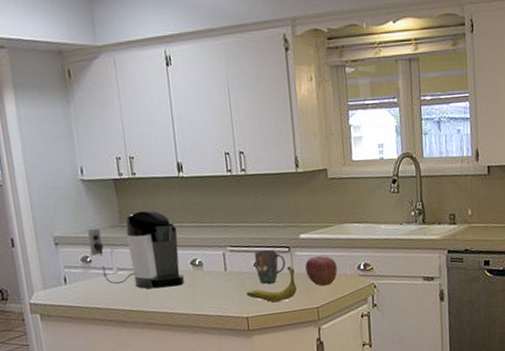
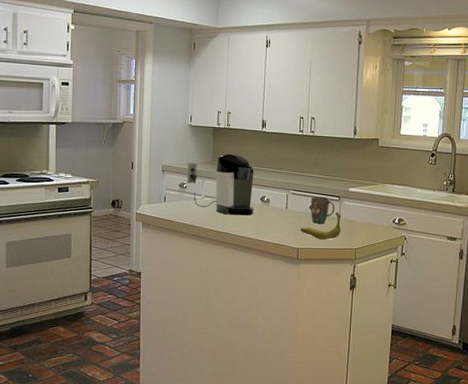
apple: present [305,256,337,286] -> none [350,208,376,232]

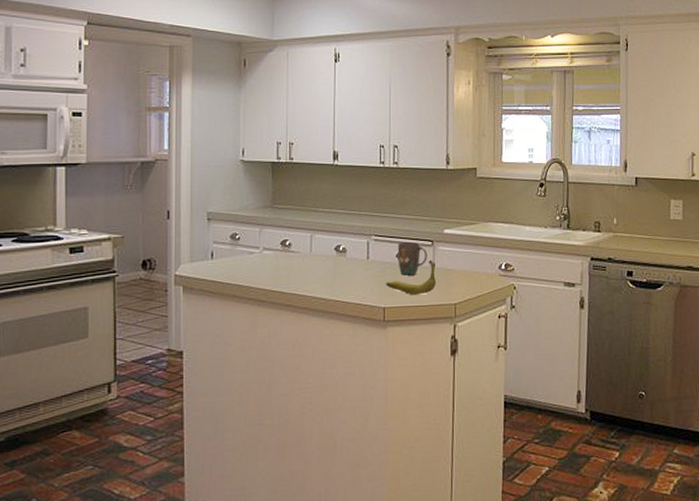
coffee maker: present [186,154,254,216] -> none [239,194,327,271]

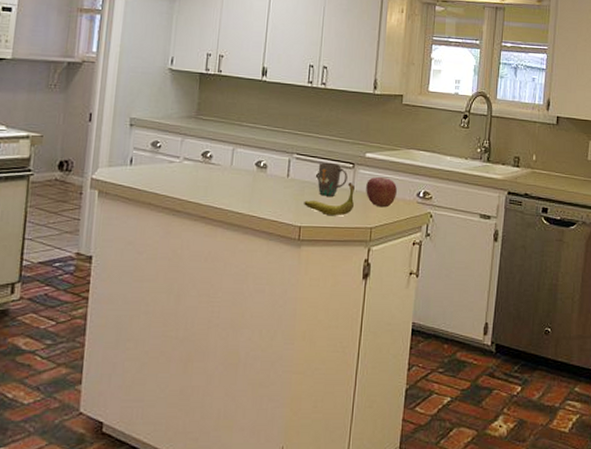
apple: none [447,253,478,283] -> present [366,177,397,208]

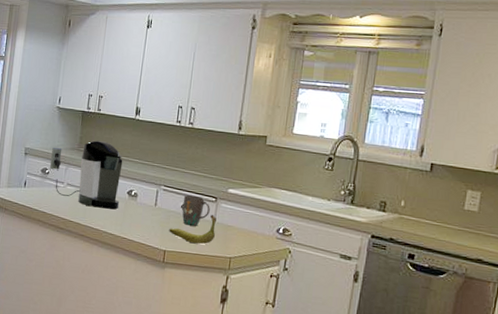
coffee maker: none [161,106,249,184] -> present [49,140,123,210]
apple: present [366,177,397,208] -> none [227,211,257,241]

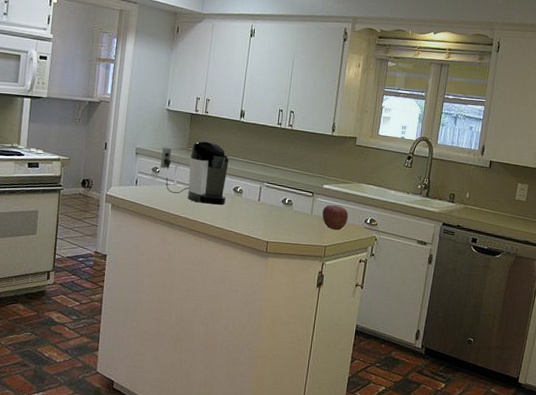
banana: present [169,215,216,244] -> none [271,208,313,235]
mug: present [182,195,210,226] -> none [282,191,308,219]
apple: none [227,211,257,241] -> present [322,205,348,230]

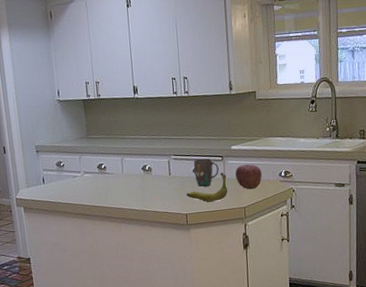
coffee maker: present [160,141,229,205] -> none [62,125,137,189]
banana: none [271,208,313,235] -> present [186,173,228,202]
mug: none [282,191,308,219] -> present [193,158,219,187]

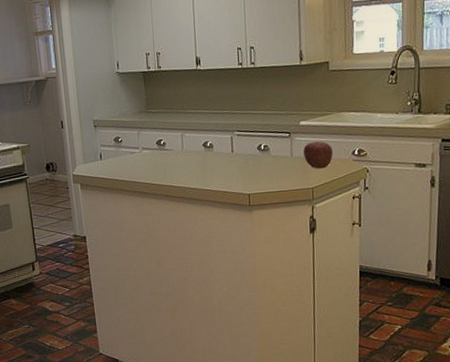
banana: present [186,173,228,202] -> none [249,150,294,182]
mug: present [193,158,219,187] -> none [258,135,286,165]

